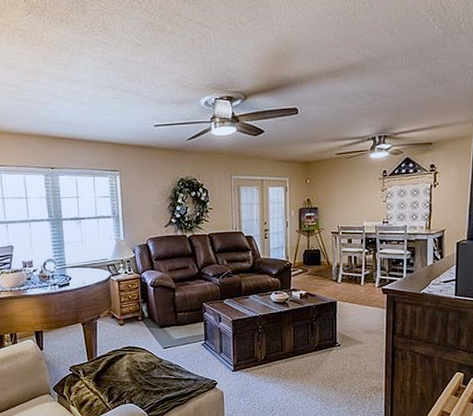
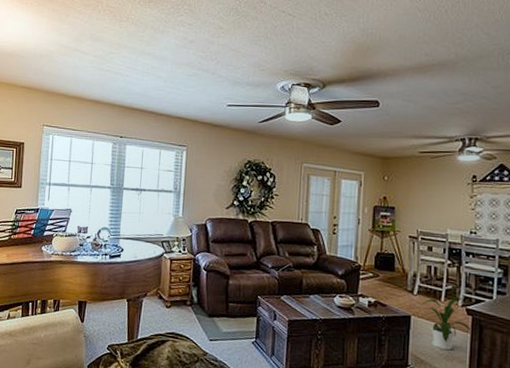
house plant: none [346,280,388,326] -> present [422,297,473,351]

